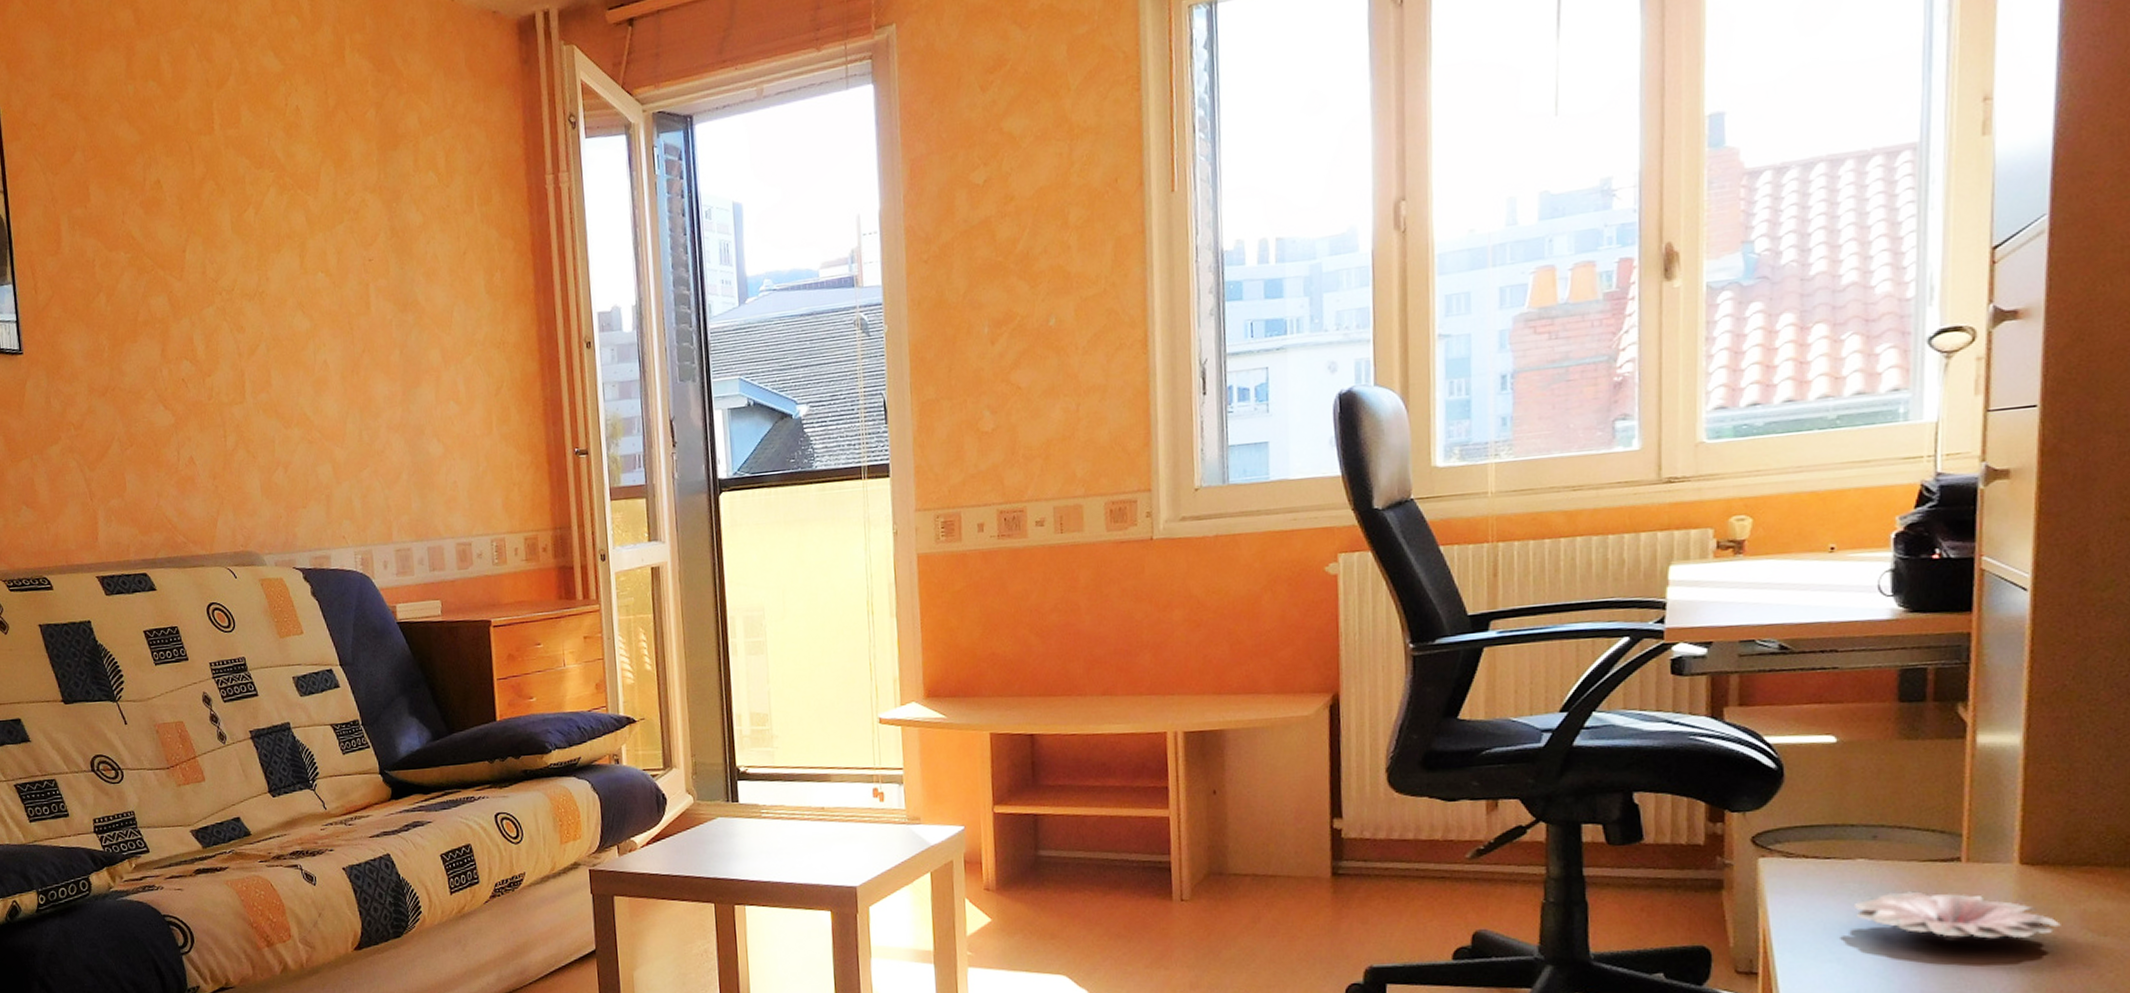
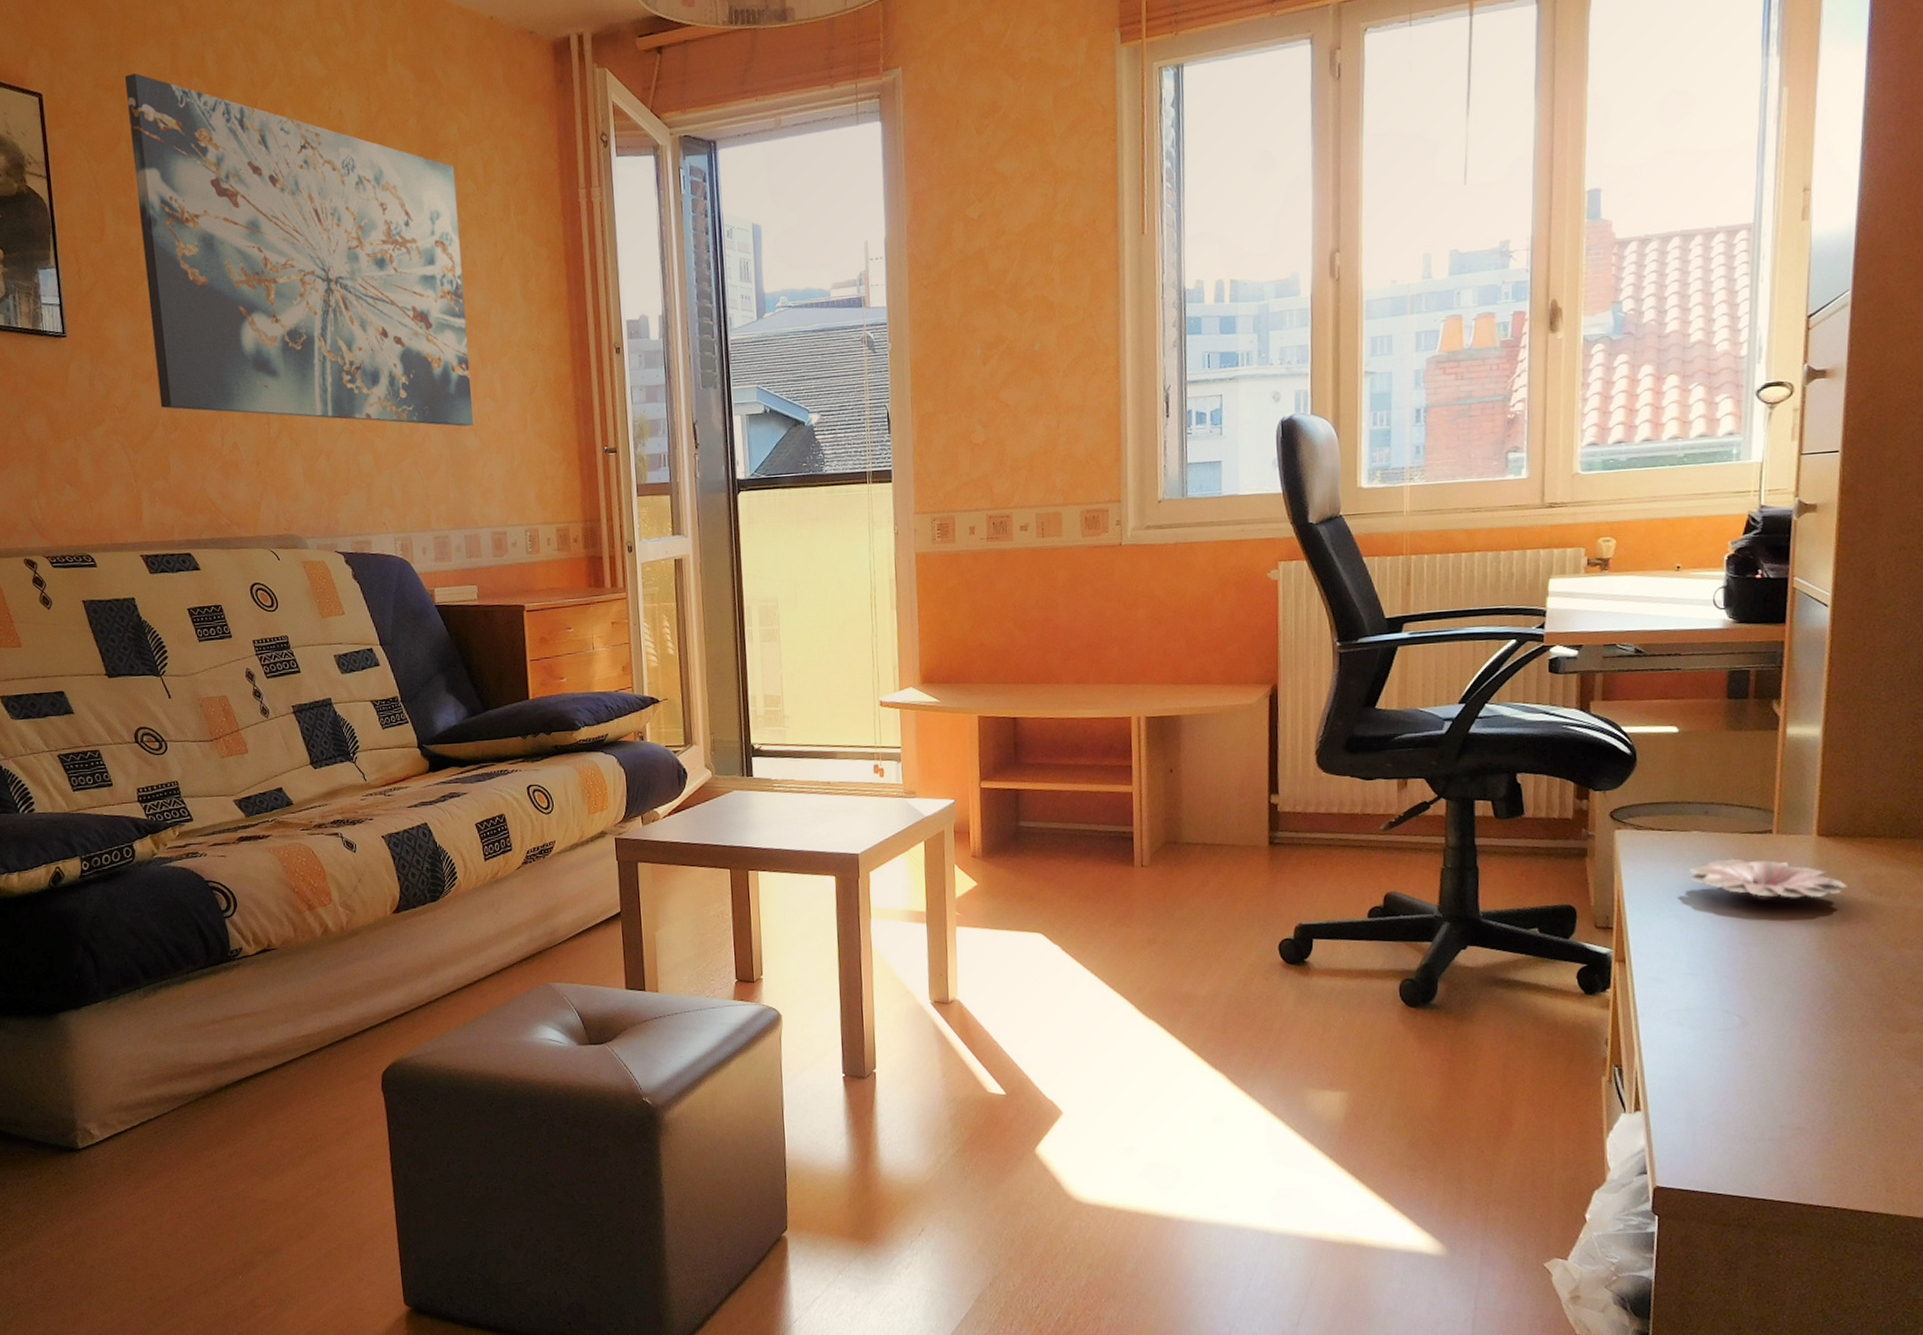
wall art: none [80,80,436,432] -> present [124,72,474,427]

